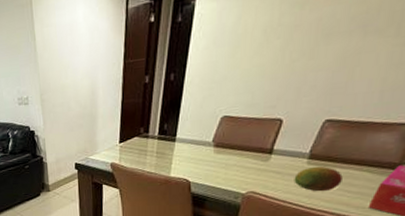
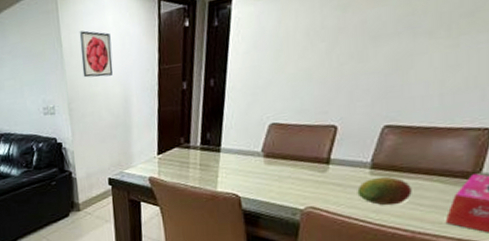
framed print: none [51,24,82,71] -> present [79,30,113,78]

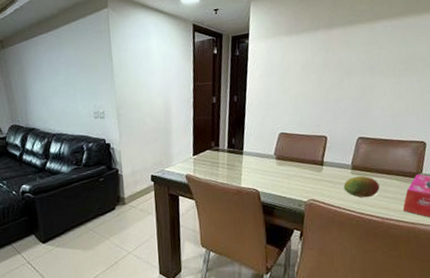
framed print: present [79,30,113,78] -> none [127,50,156,89]

